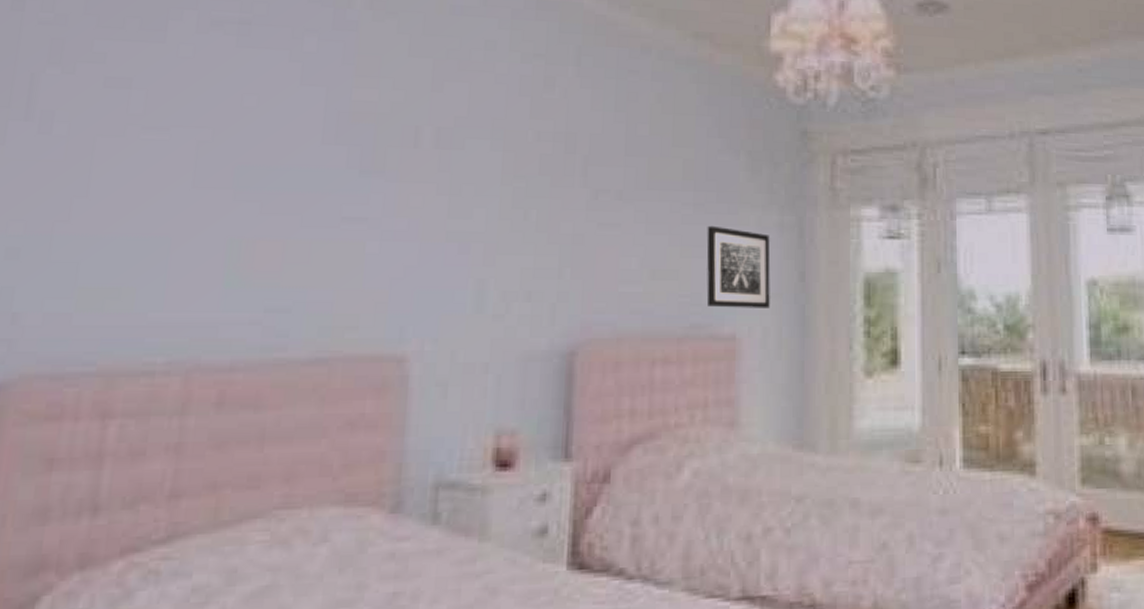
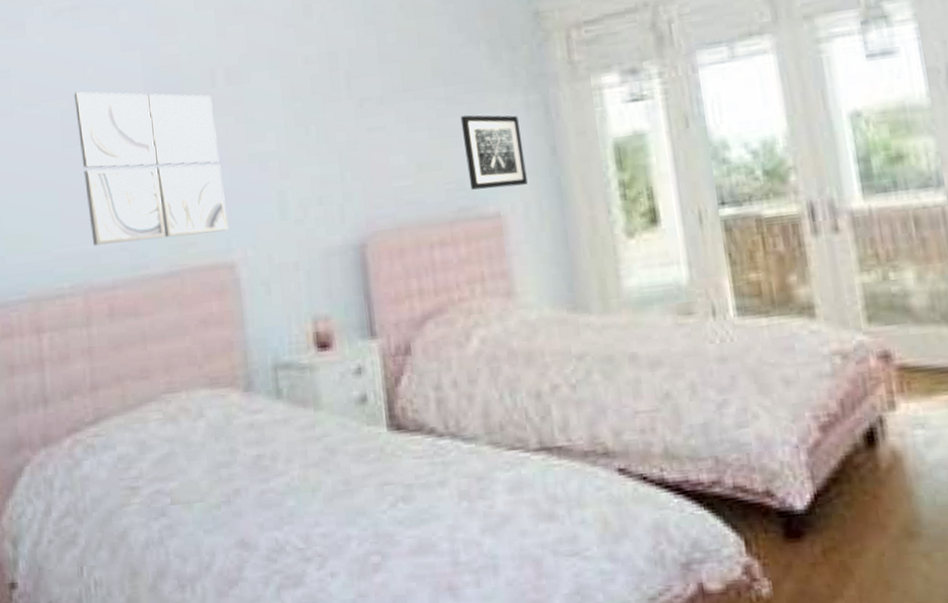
wall art: none [211,123,411,317] -> present [74,91,229,247]

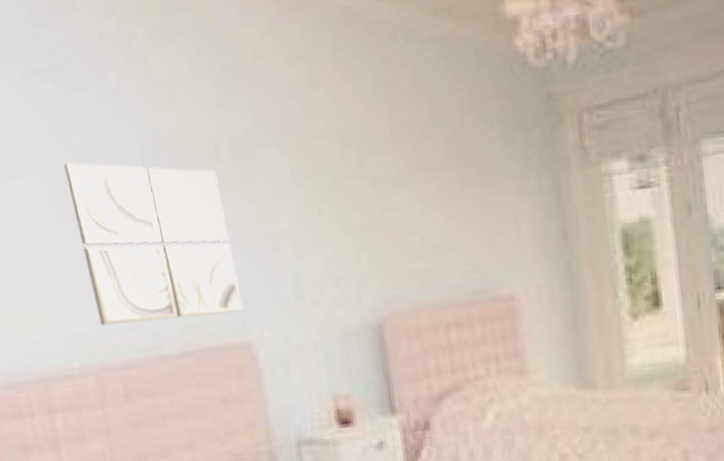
wall art: present [460,115,528,190] -> none [474,198,540,273]

